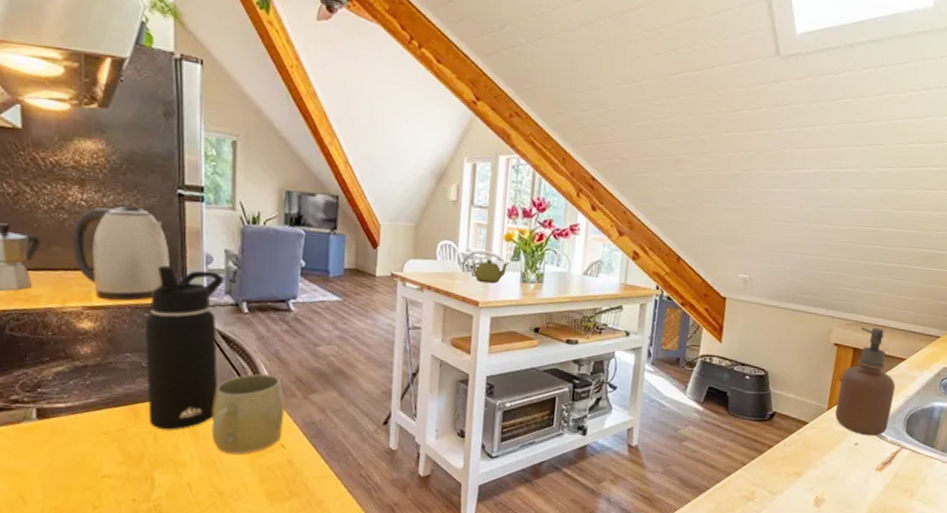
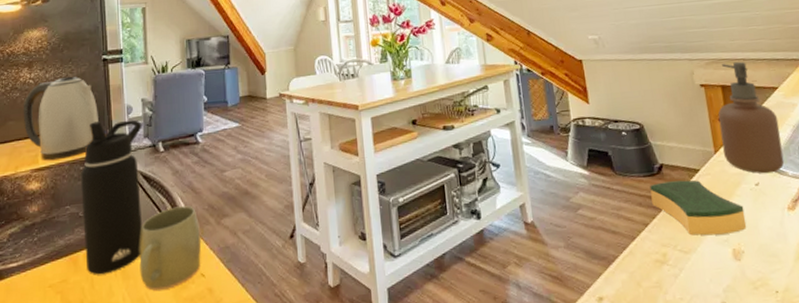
teapot: present [471,259,510,283] -> none [347,65,380,87]
sponge: none [755,428,838,483] -> present [649,180,747,236]

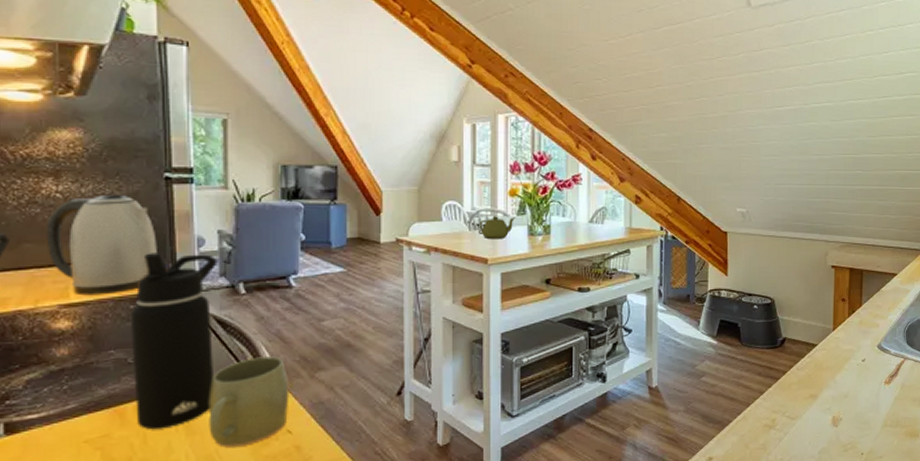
teapot: none [347,65,380,87] -> present [477,216,516,238]
sponge: present [649,180,747,236] -> none [770,353,849,404]
soap dispenser: present [718,61,785,174] -> none [841,247,892,351]

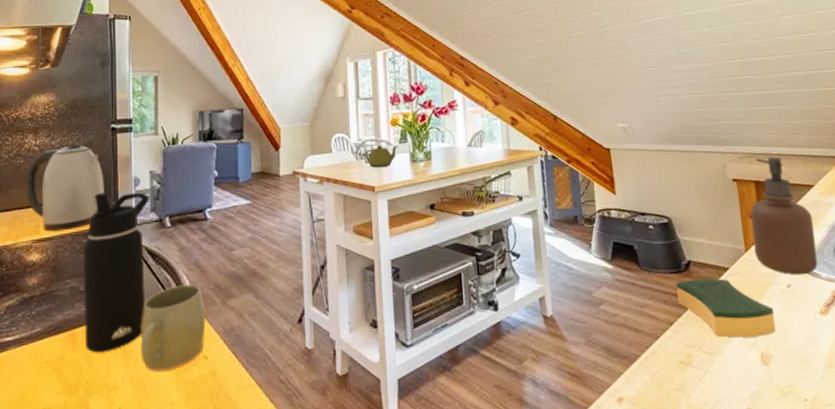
sponge: none [770,353,849,404] -> present [676,278,776,338]
soap dispenser: none [841,247,892,351] -> present [750,156,818,275]

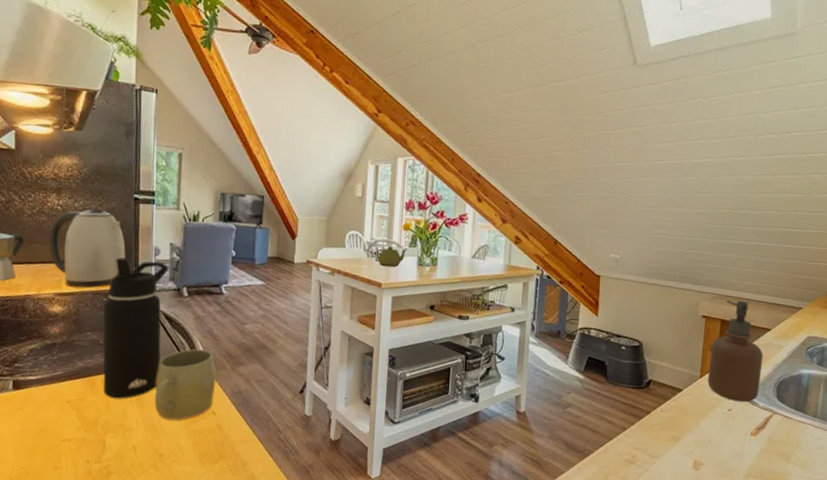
sponge: present [676,278,776,338] -> none [634,395,713,447]

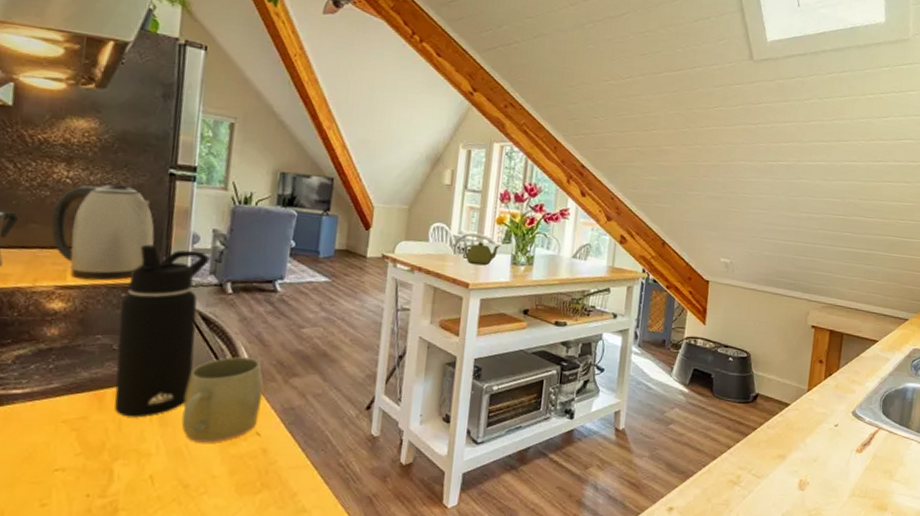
soap dispenser: present [708,300,764,402] -> none [815,310,871,417]

